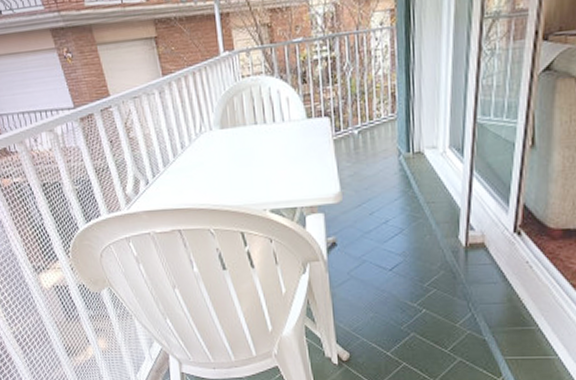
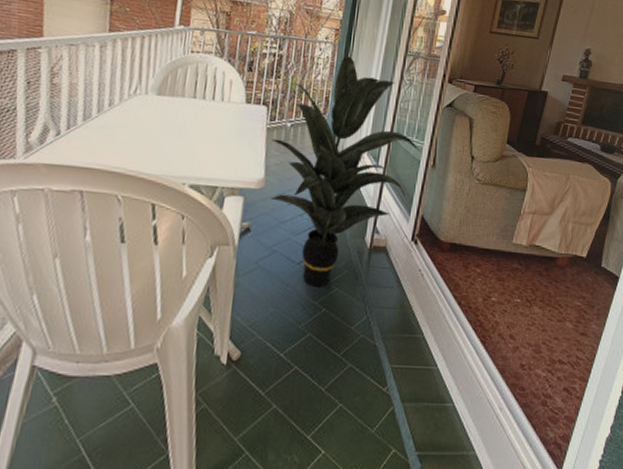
indoor plant: none [341,38,515,290] -> present [271,55,421,287]

